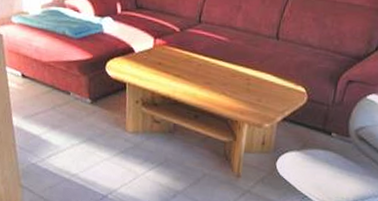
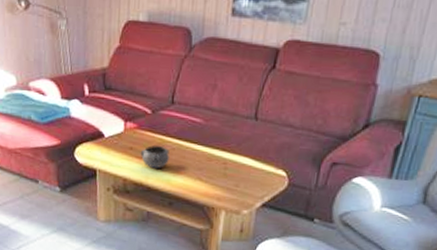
decorative bowl: none [168,61,196,84] -> present [140,145,170,169]

